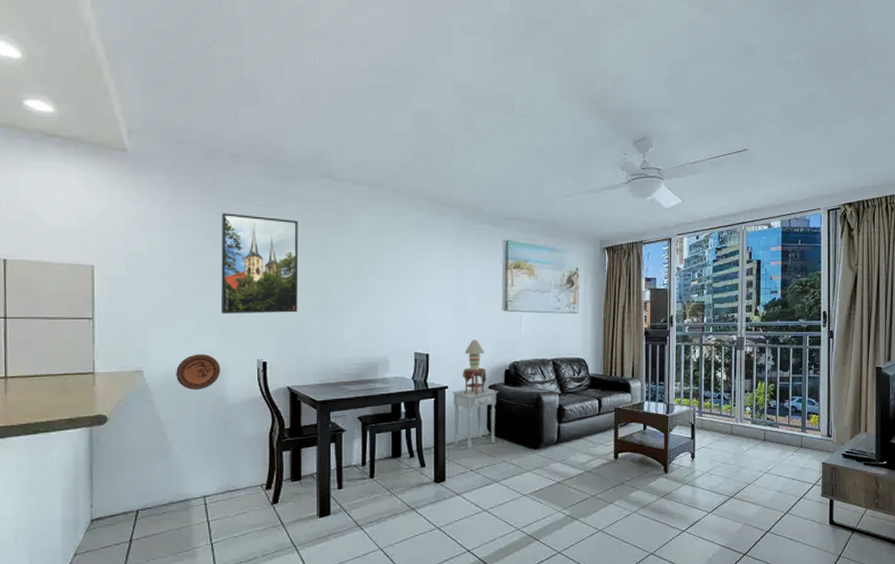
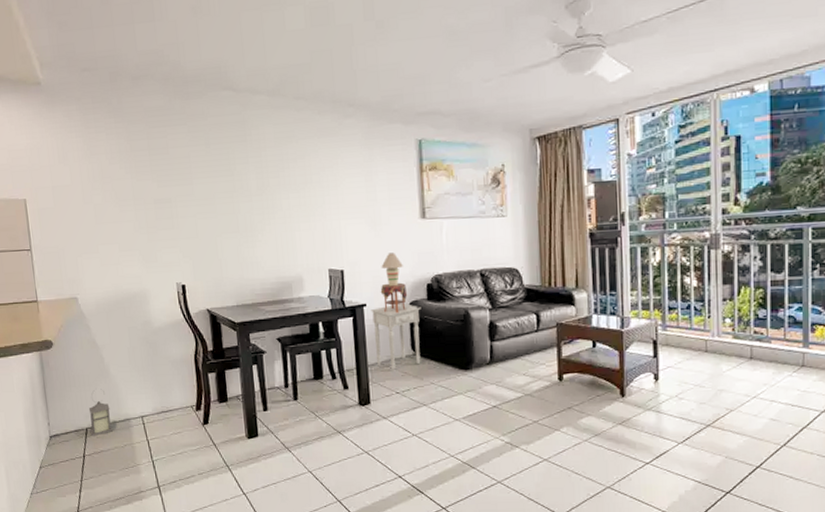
lantern: none [141,467,168,518] -> present [88,389,113,436]
decorative plate: present [176,354,221,390] -> none [105,279,145,314]
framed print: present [221,213,299,314] -> none [130,136,210,239]

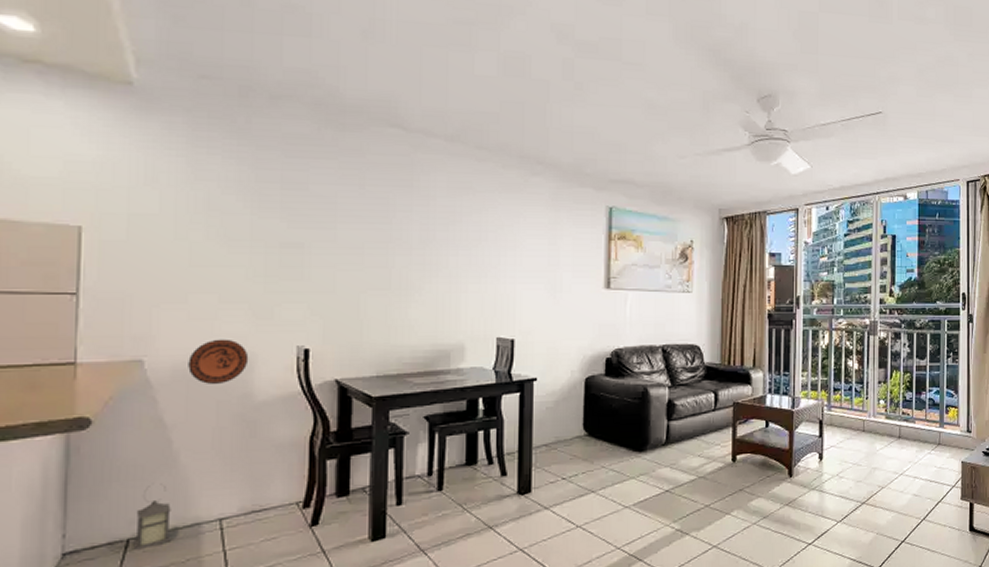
decorative plate: none [105,279,145,314] -> present [188,339,249,384]
nightstand: present [371,302,421,371] -> none [541,378,598,454]
table lamp: present [380,252,420,314] -> none [554,323,596,390]

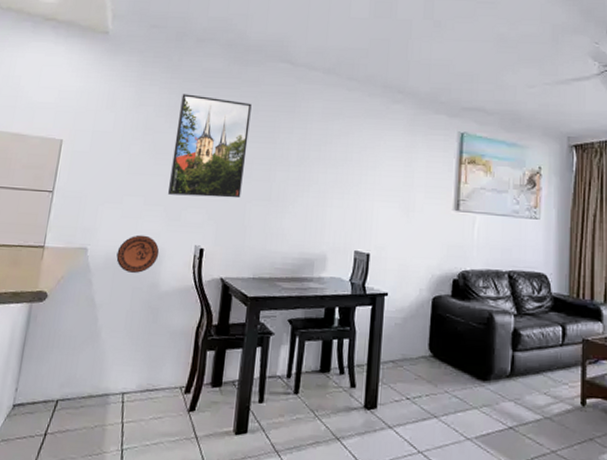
lantern: present [133,483,171,550] -> none [60,354,90,411]
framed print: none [252,165,355,289] -> present [168,94,252,198]

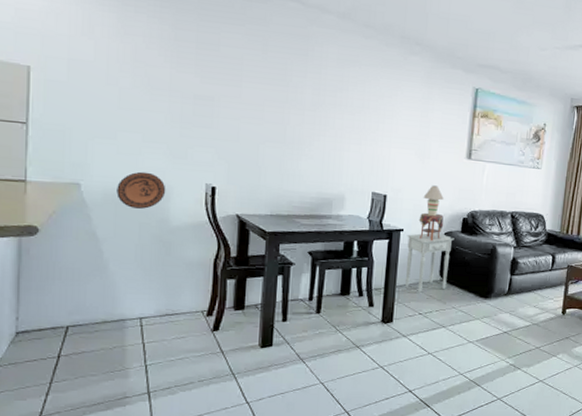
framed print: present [168,94,252,198] -> none [170,26,259,140]
nightstand: none [391,296,444,373] -> present [405,232,454,294]
table lamp: none [404,241,443,308] -> present [419,185,453,242]

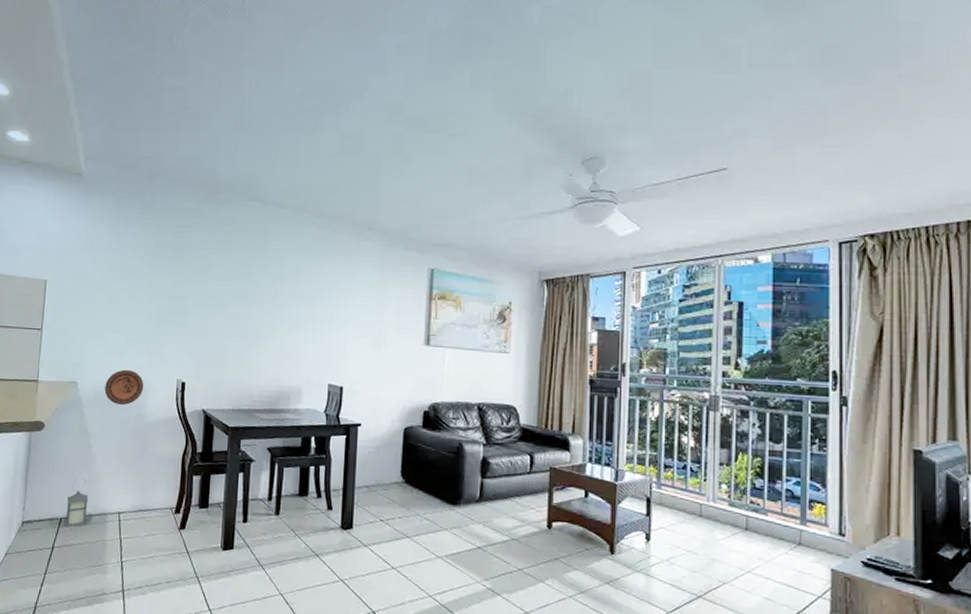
lantern: none [71,285,102,335] -> present [63,478,89,528]
nightstand: present [405,232,454,294] -> none [365,427,415,497]
table lamp: present [419,185,453,242] -> none [376,375,414,438]

